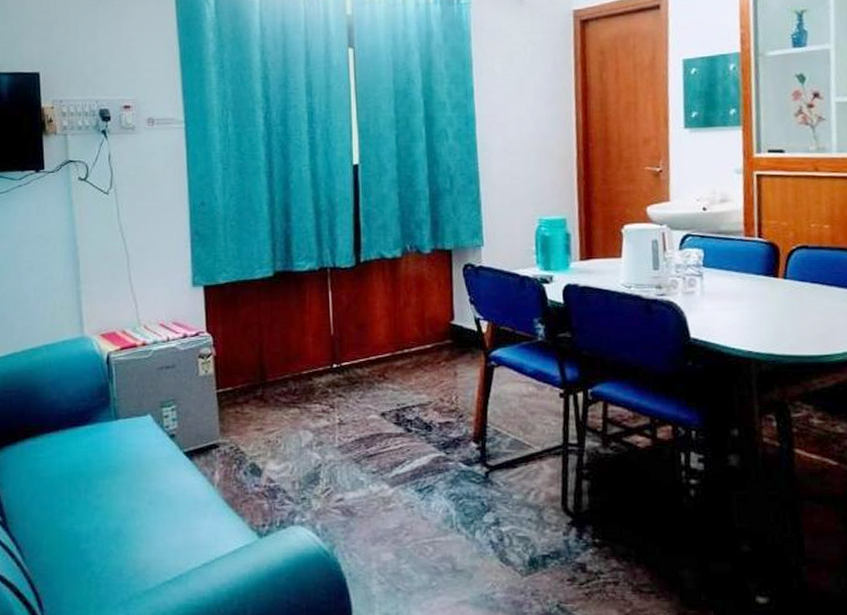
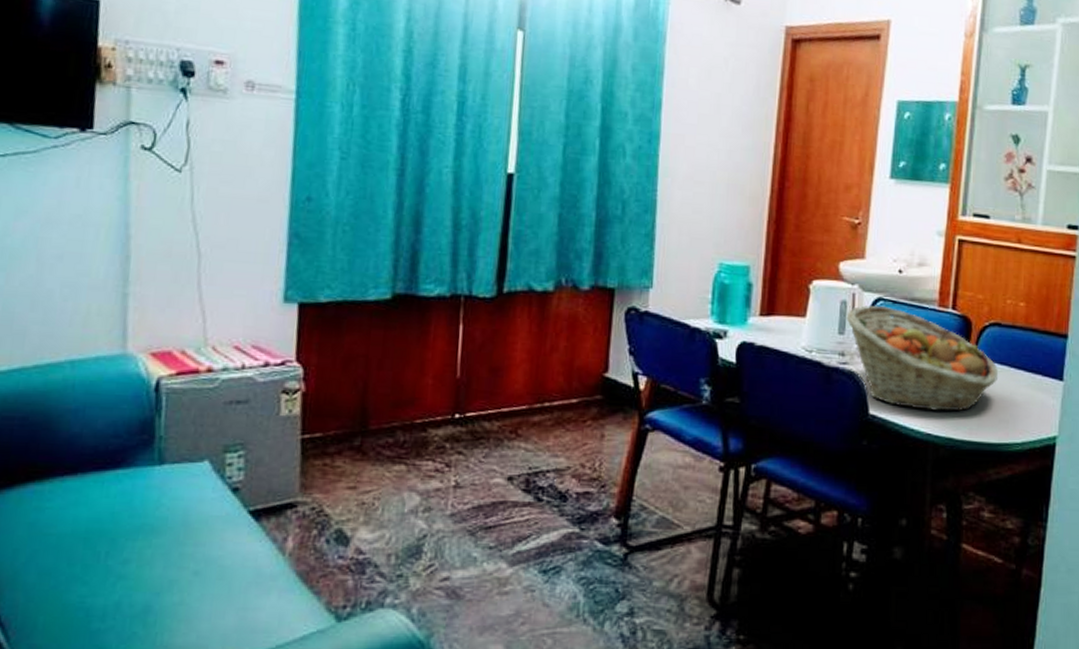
fruit basket: none [658,241,811,331] -> present [846,305,998,412]

